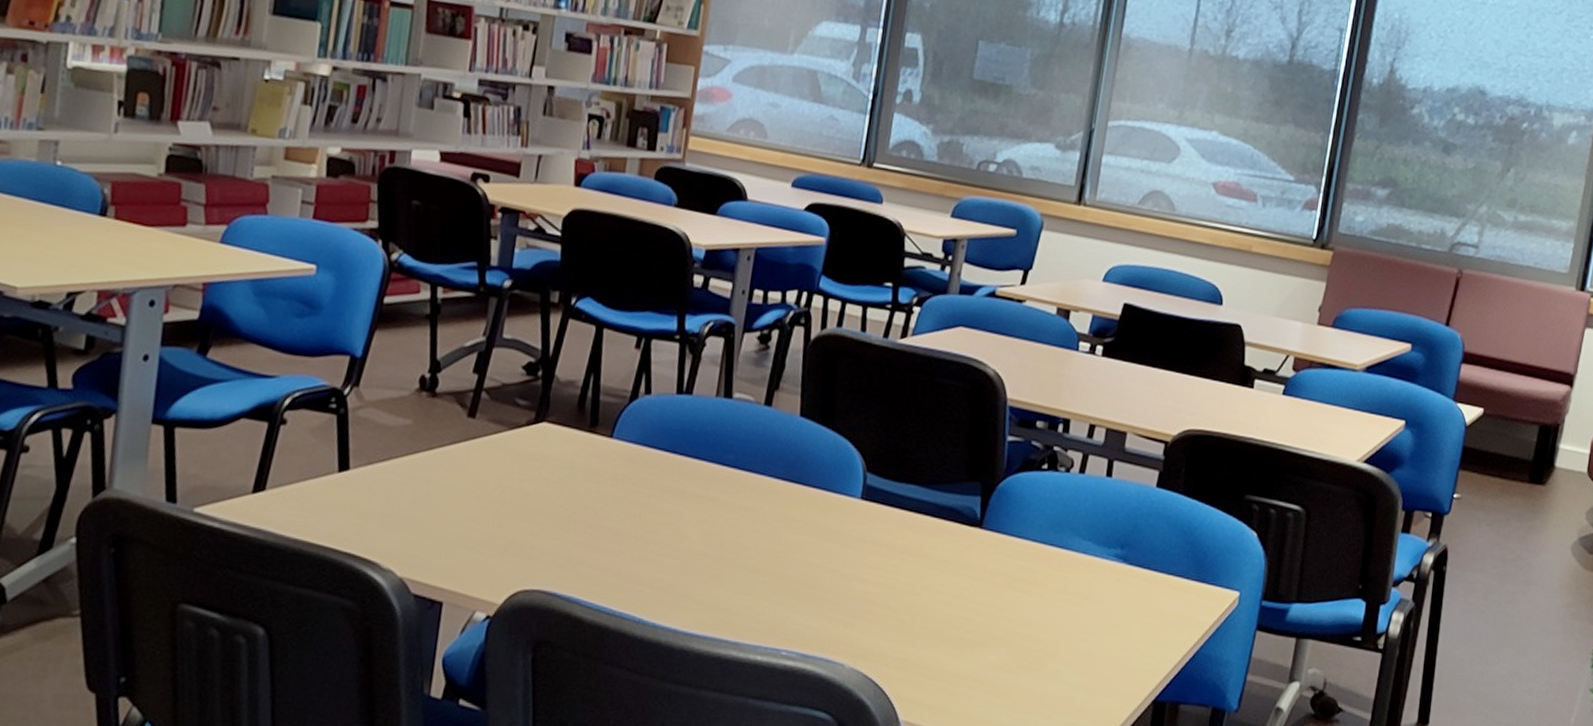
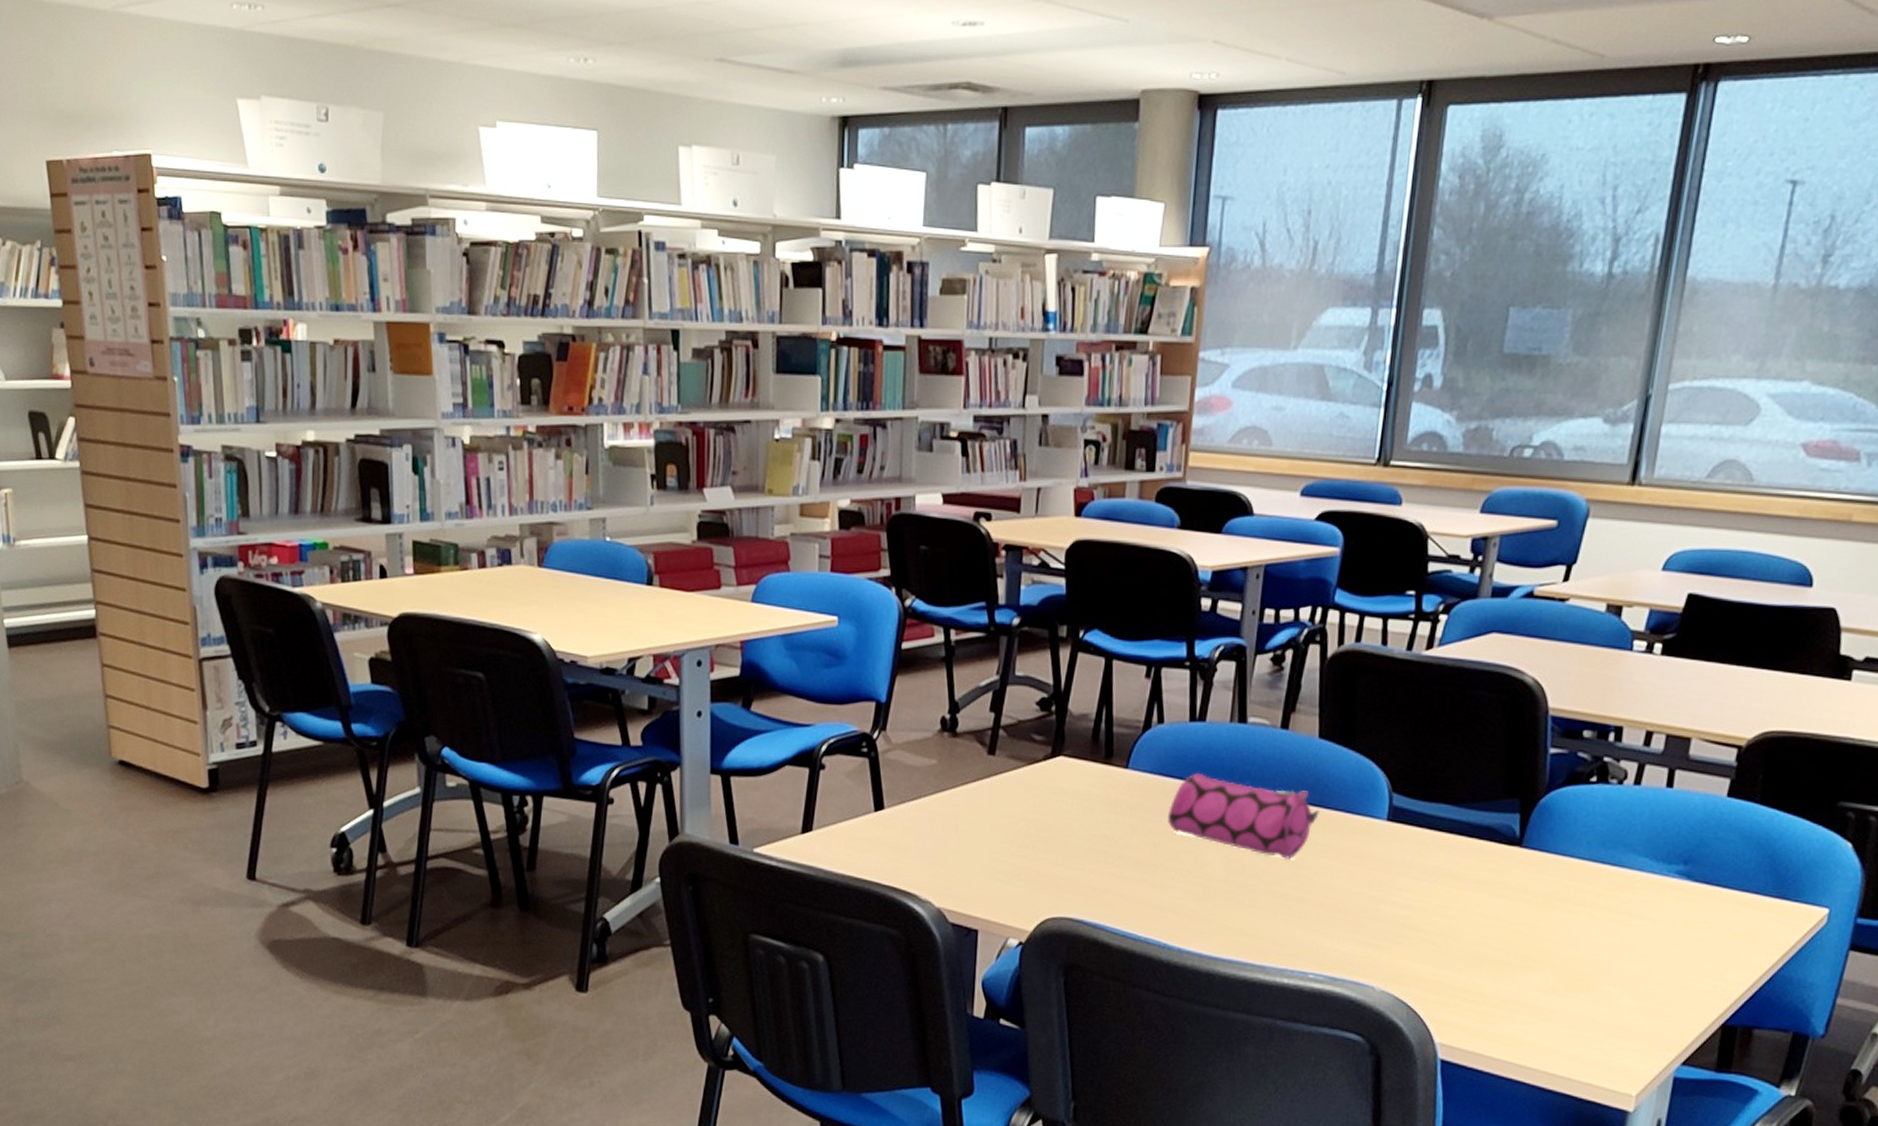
pencil case: none [649,446,798,535] -> present [1168,773,1320,859]

